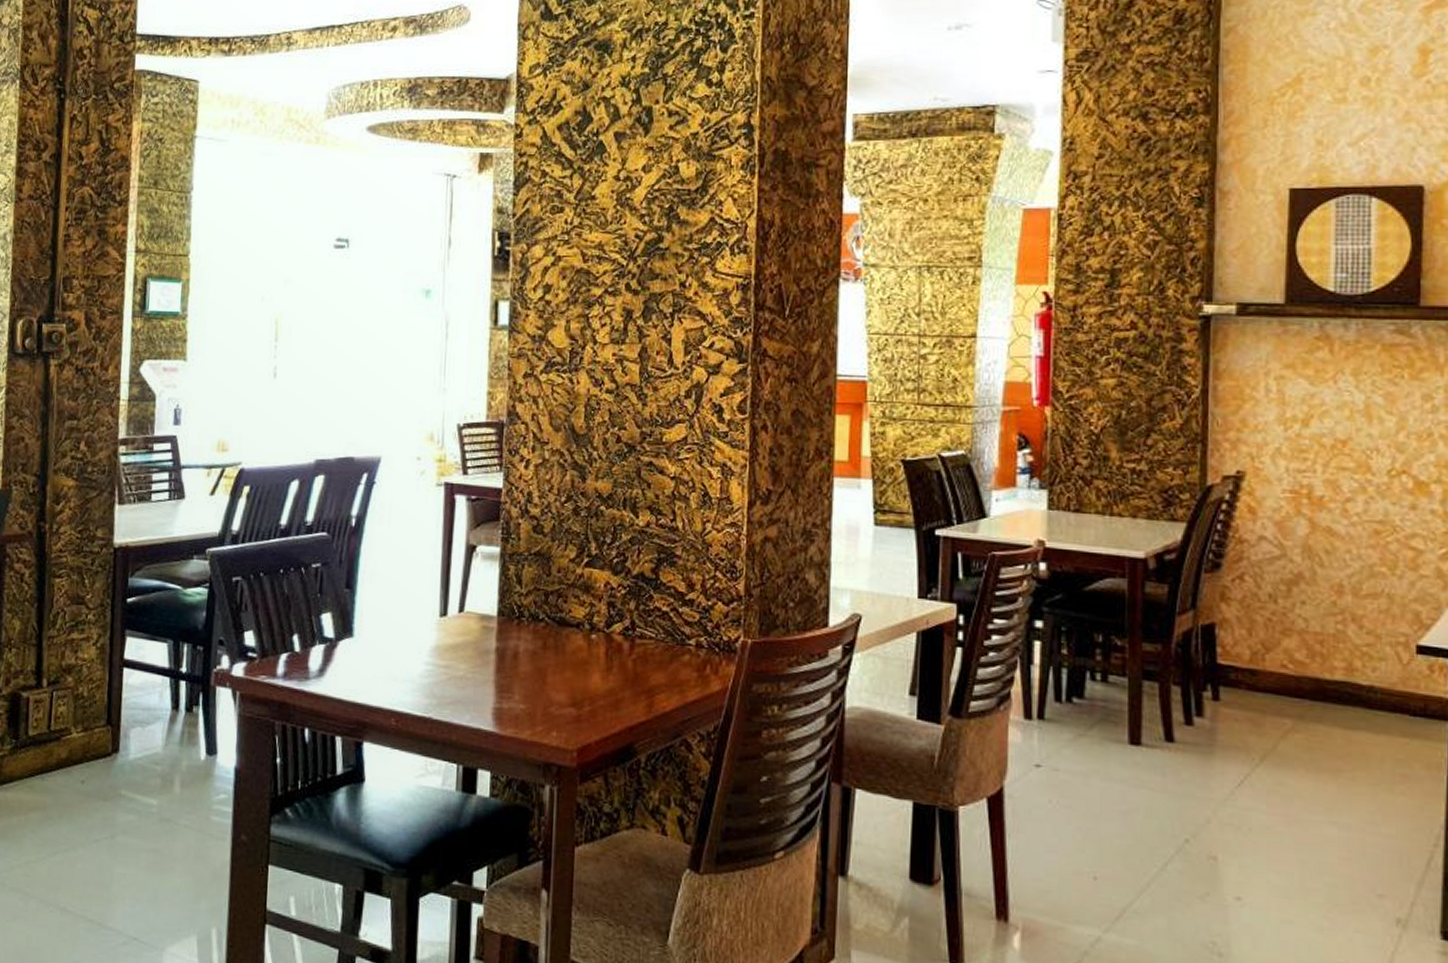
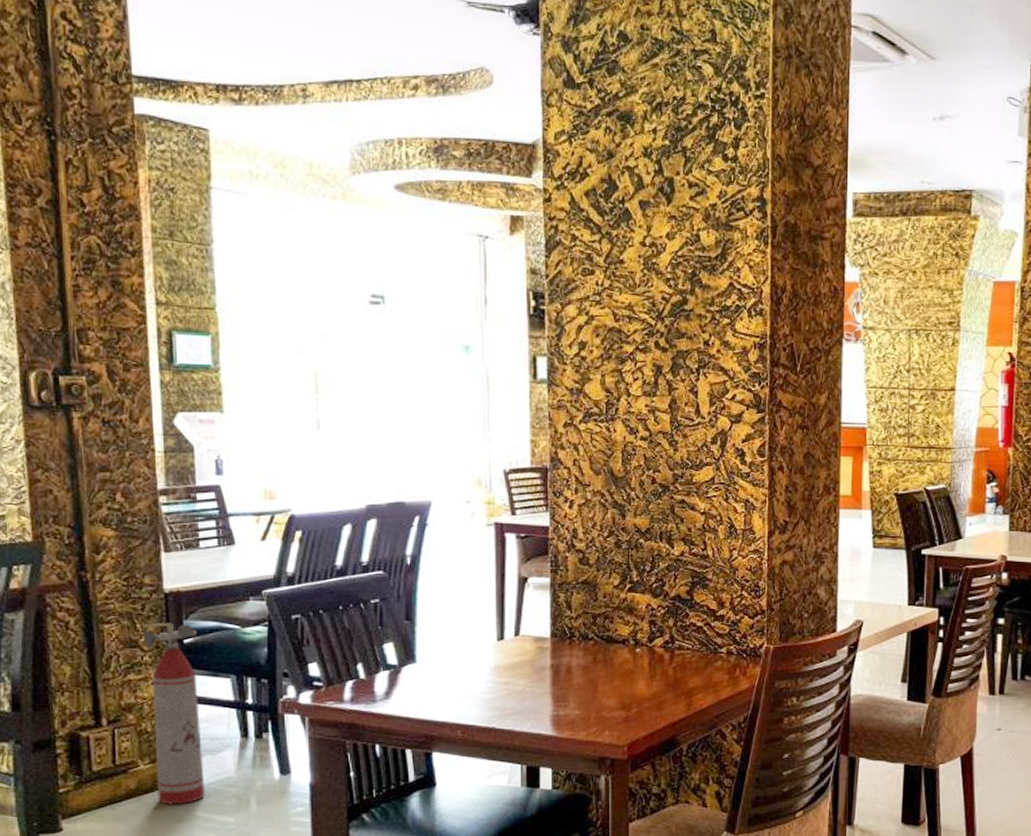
fire extinguisher: none [86,578,141,781] -> present [142,622,205,805]

